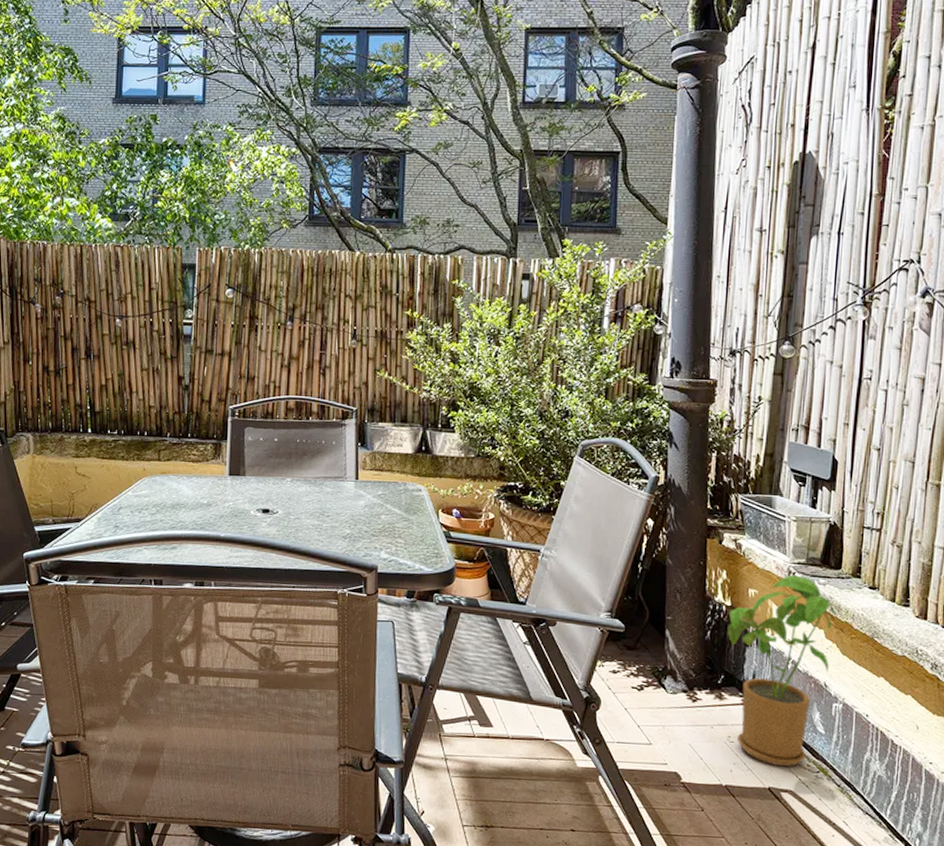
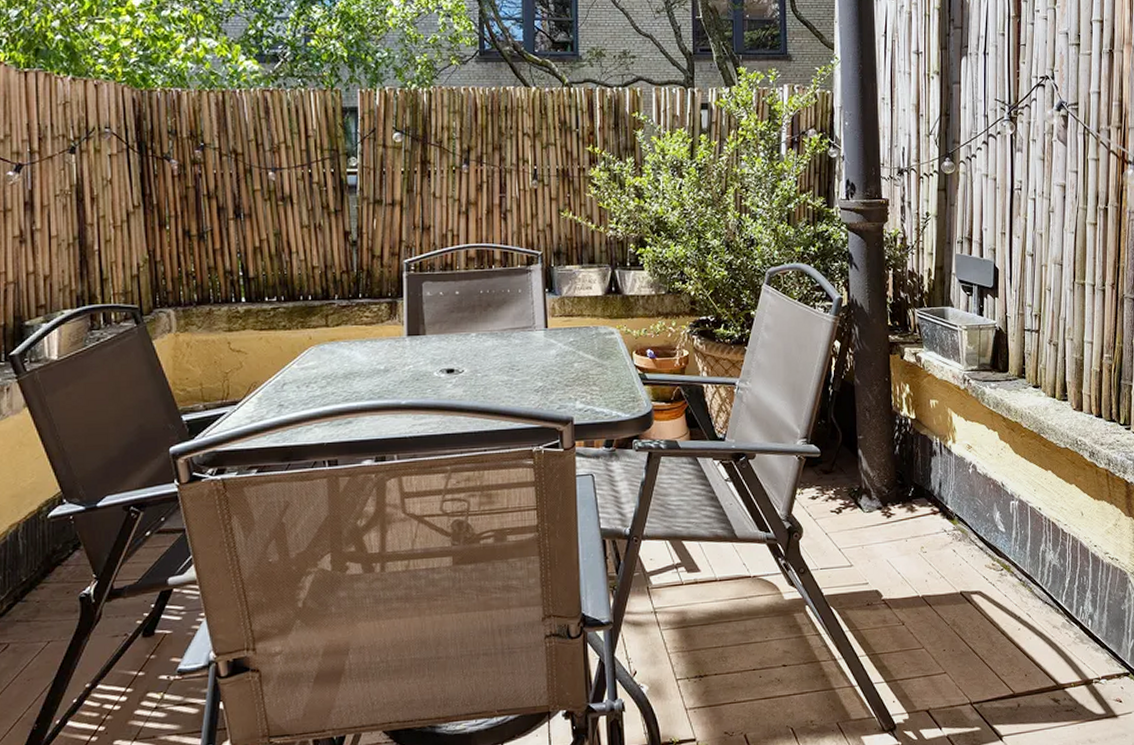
house plant: present [727,574,844,767] -> none [913,381,1014,570]

